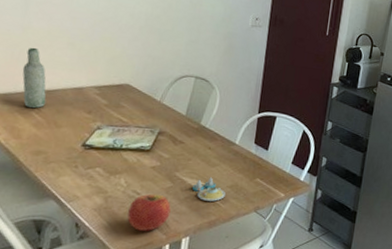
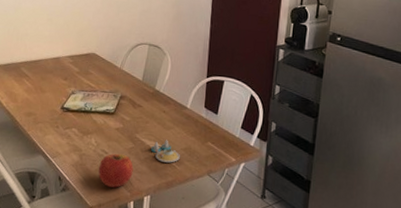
bottle: present [22,47,47,109] -> none [16,24,34,76]

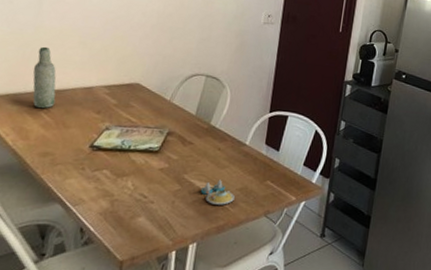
bottle: none [16,24,34,76] -> present [32,46,57,109]
apple: present [98,153,134,188] -> none [133,197,179,237]

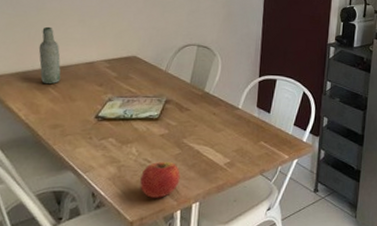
apple: none [133,197,179,237] -> present [140,161,180,198]
salt and pepper shaker set: present [201,179,235,205] -> none [200,142,231,166]

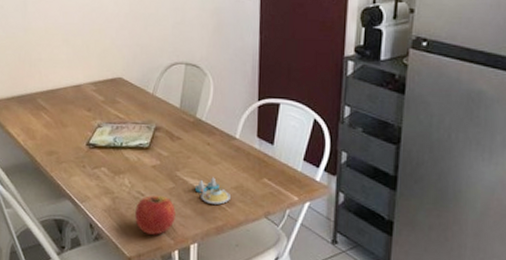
bottle: present [38,26,61,85] -> none [29,48,52,109]
salt and pepper shaker set: none [200,142,231,166] -> present [195,177,230,205]

